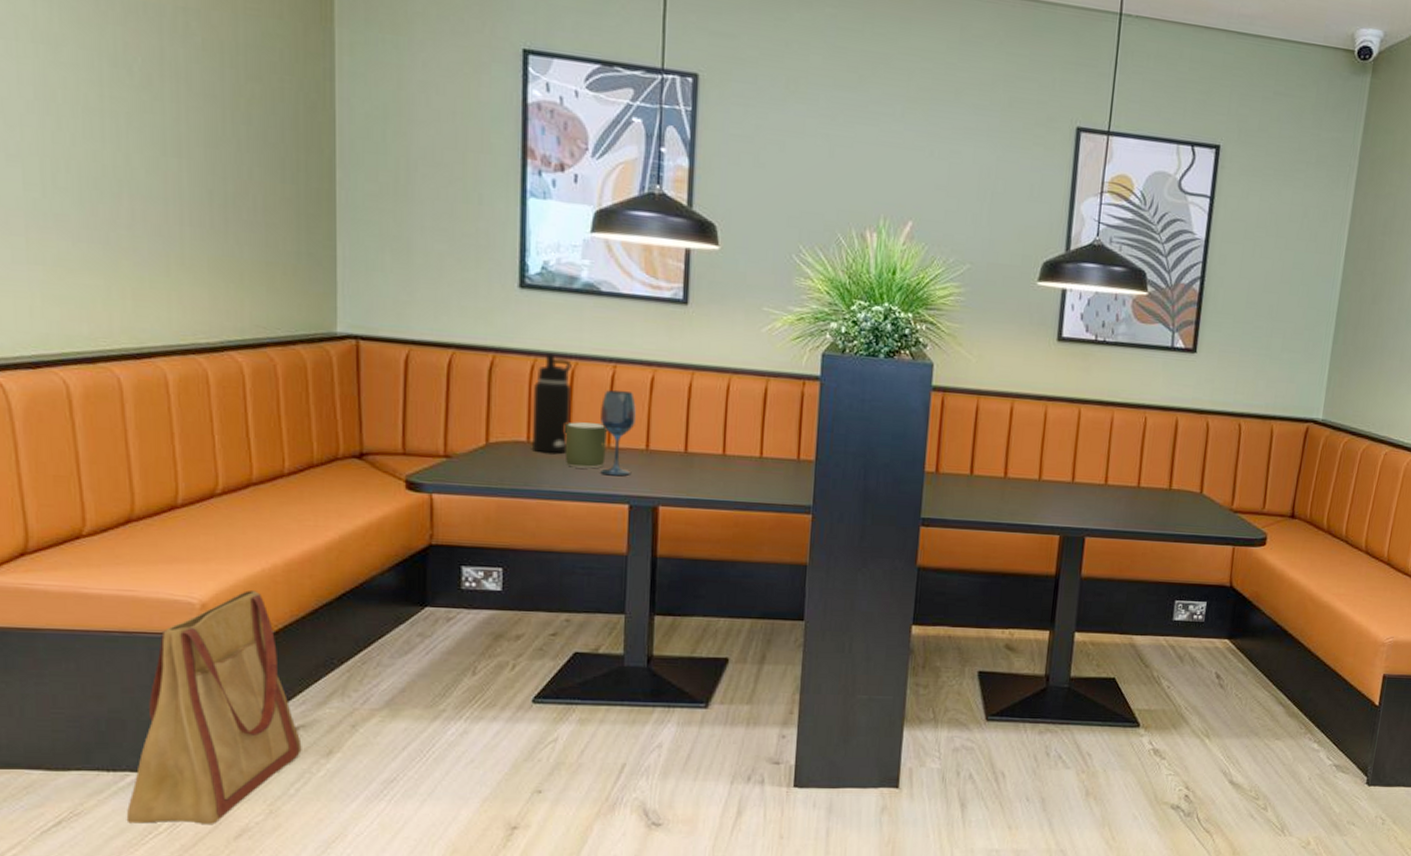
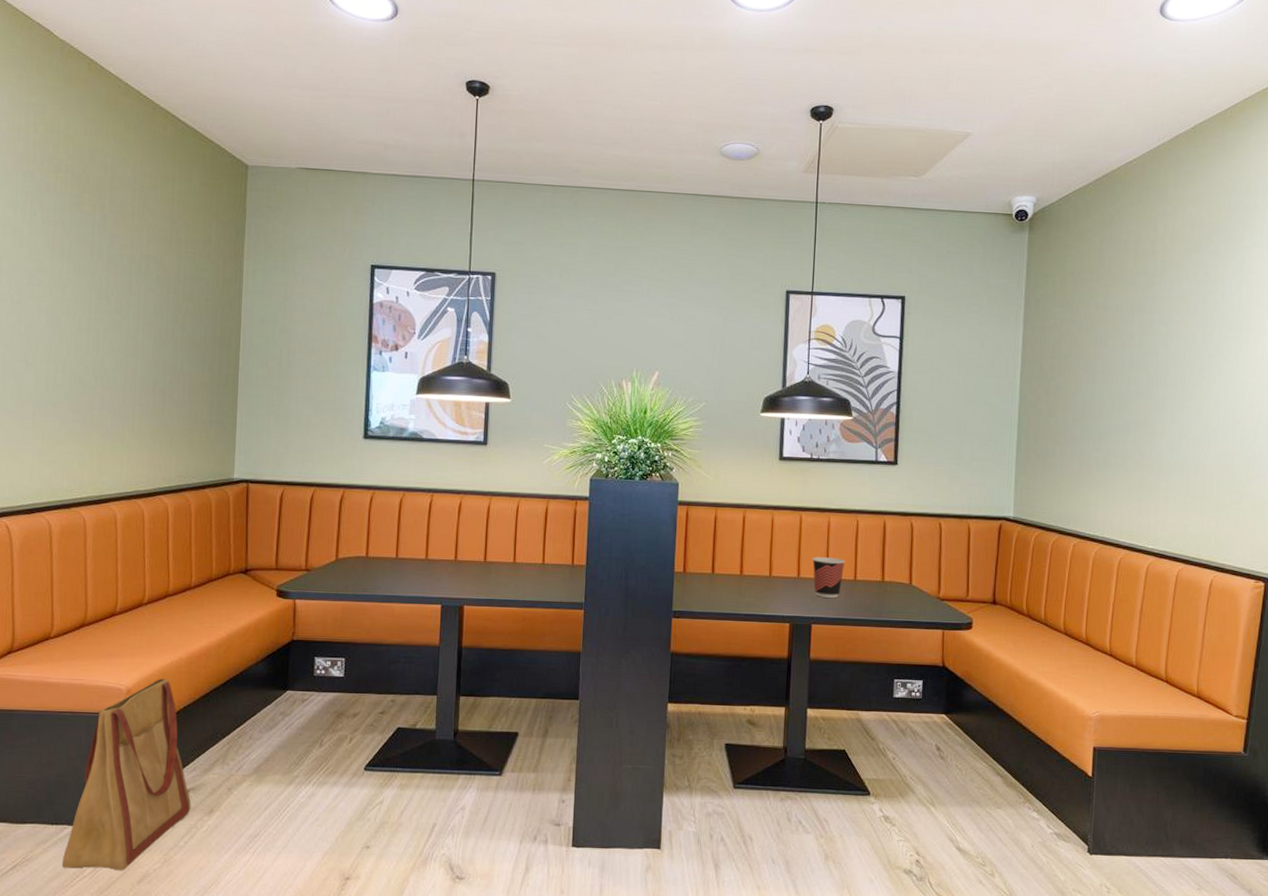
water bottle: present [531,353,572,454] -> none [369,487,401,566]
mug: present [564,422,608,469] -> none [393,540,426,577]
wineglass: present [600,389,637,476] -> none [420,513,448,582]
cup: none [1090,458,1129,507] -> present [812,557,845,598]

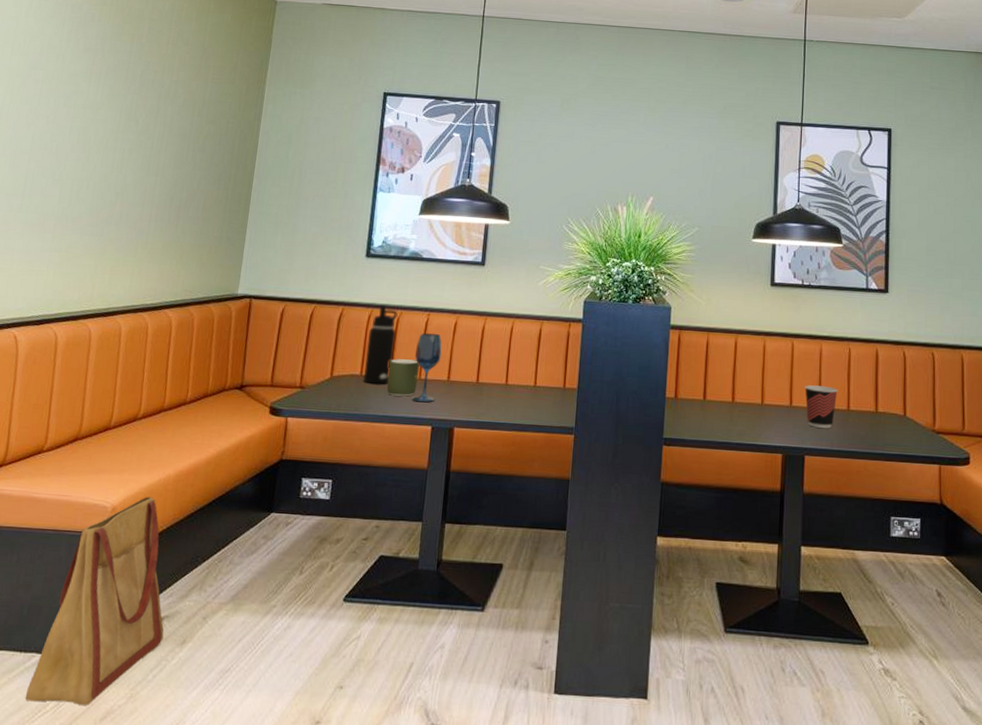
water bottle: none [369,487,401,566] -> present [363,306,398,385]
mug: none [393,540,426,577] -> present [386,359,420,397]
wineglass: none [420,513,448,582] -> present [412,333,443,403]

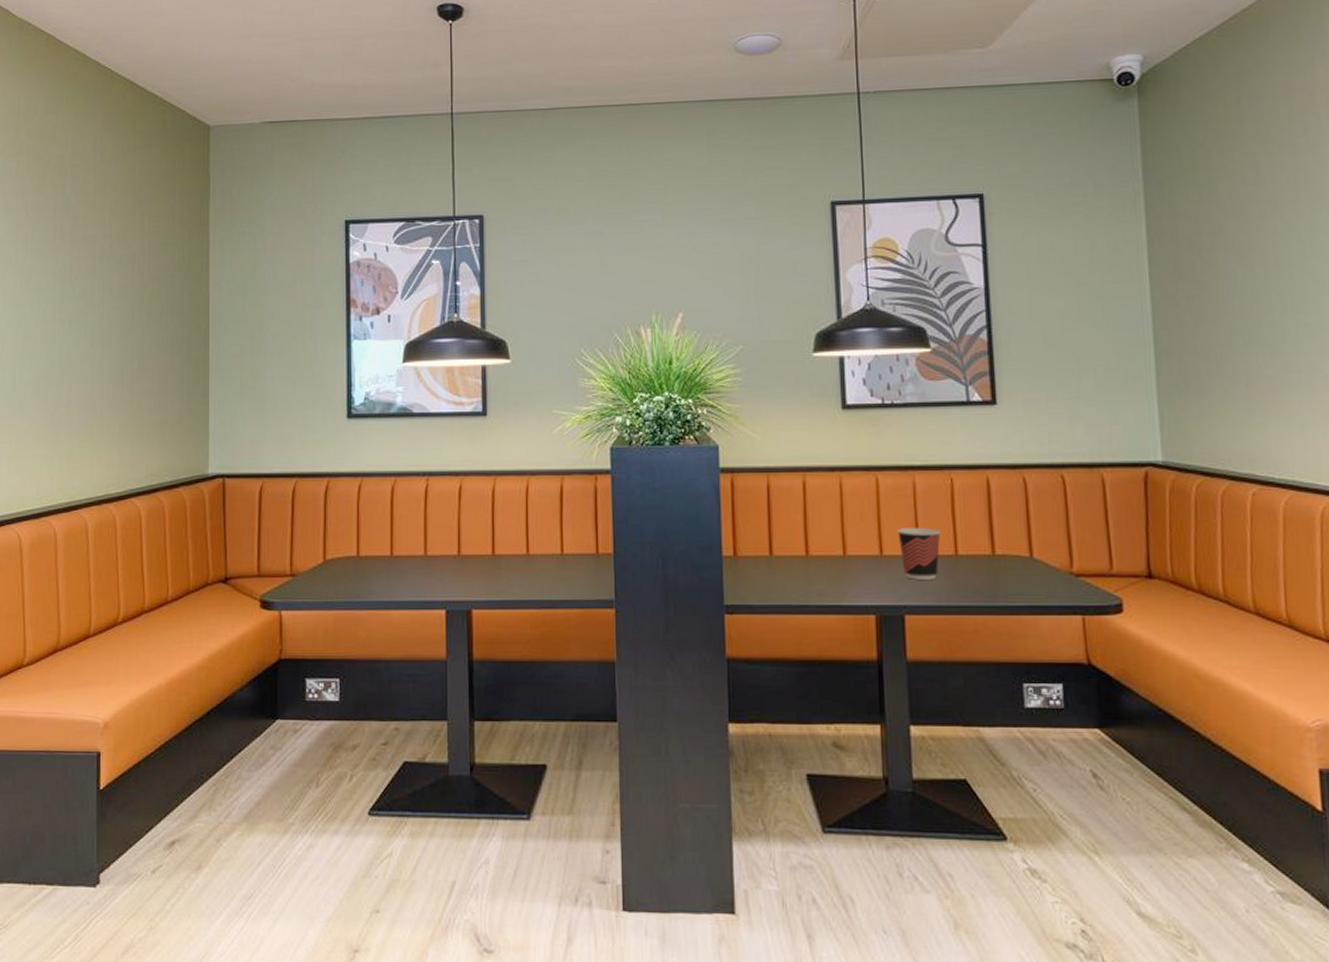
shopping bag: present [25,497,164,705] -> none [41,709,177,939]
water bottle: present [363,306,398,385] -> none [360,474,392,566]
mug: present [386,359,420,397] -> none [388,534,425,577]
wineglass: present [412,333,443,403] -> none [417,500,449,583]

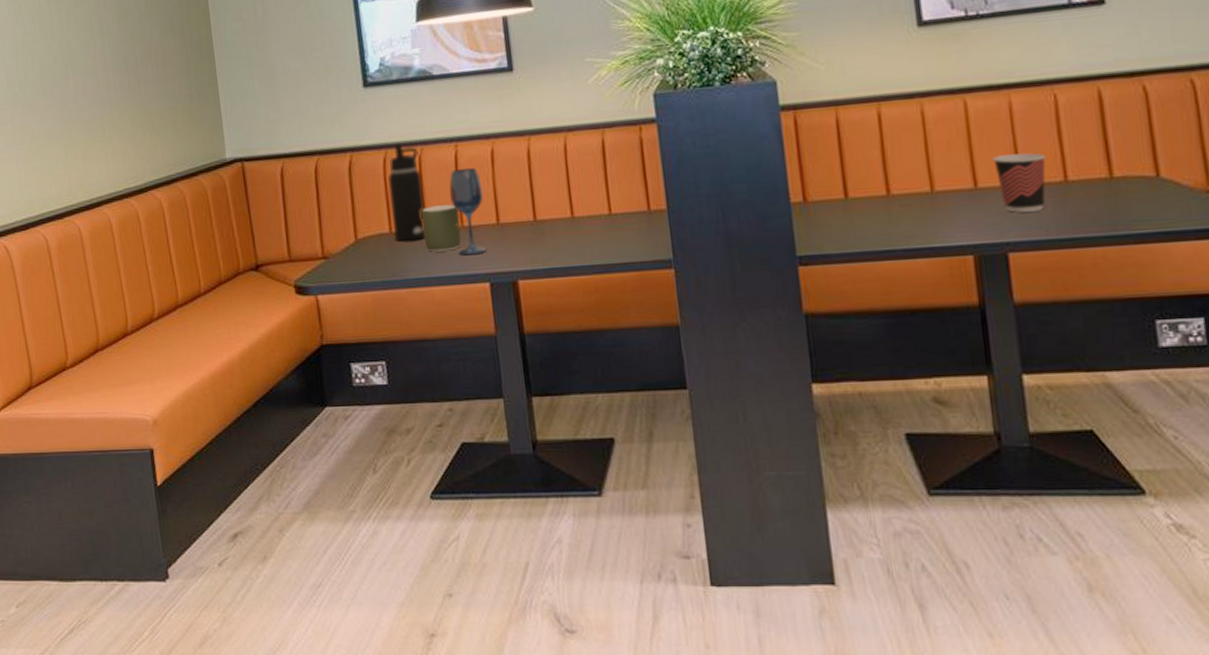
water bottle: none [360,474,392,566] -> present [388,144,425,242]
mug: none [388,534,425,577] -> present [421,204,462,252]
wineglass: none [417,500,449,583] -> present [449,167,488,256]

